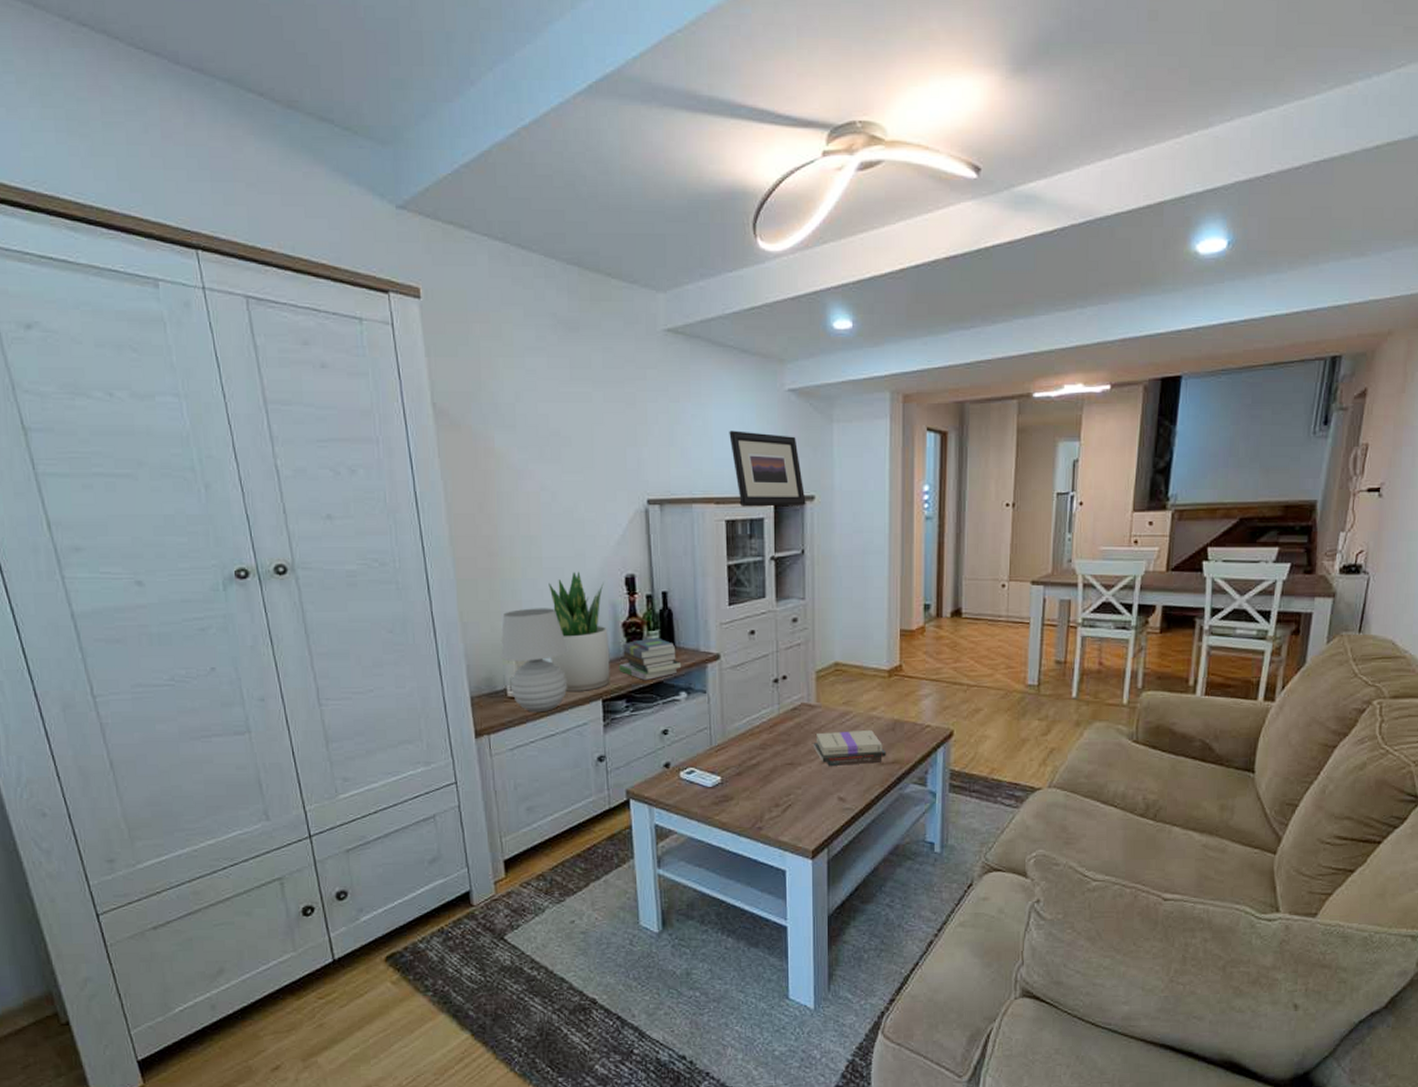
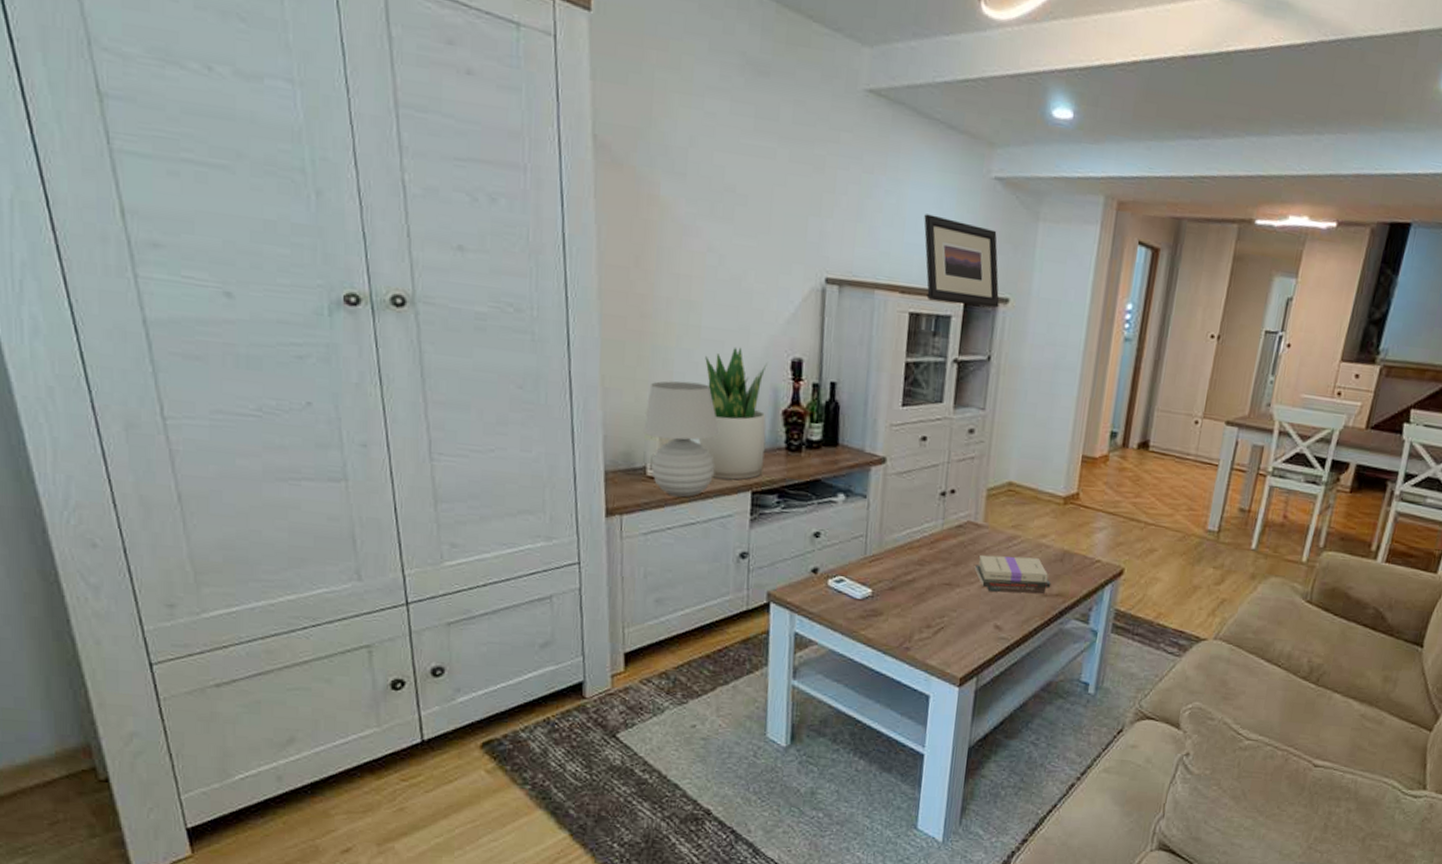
books: present [618,637,682,680] -> none [773,430,843,476]

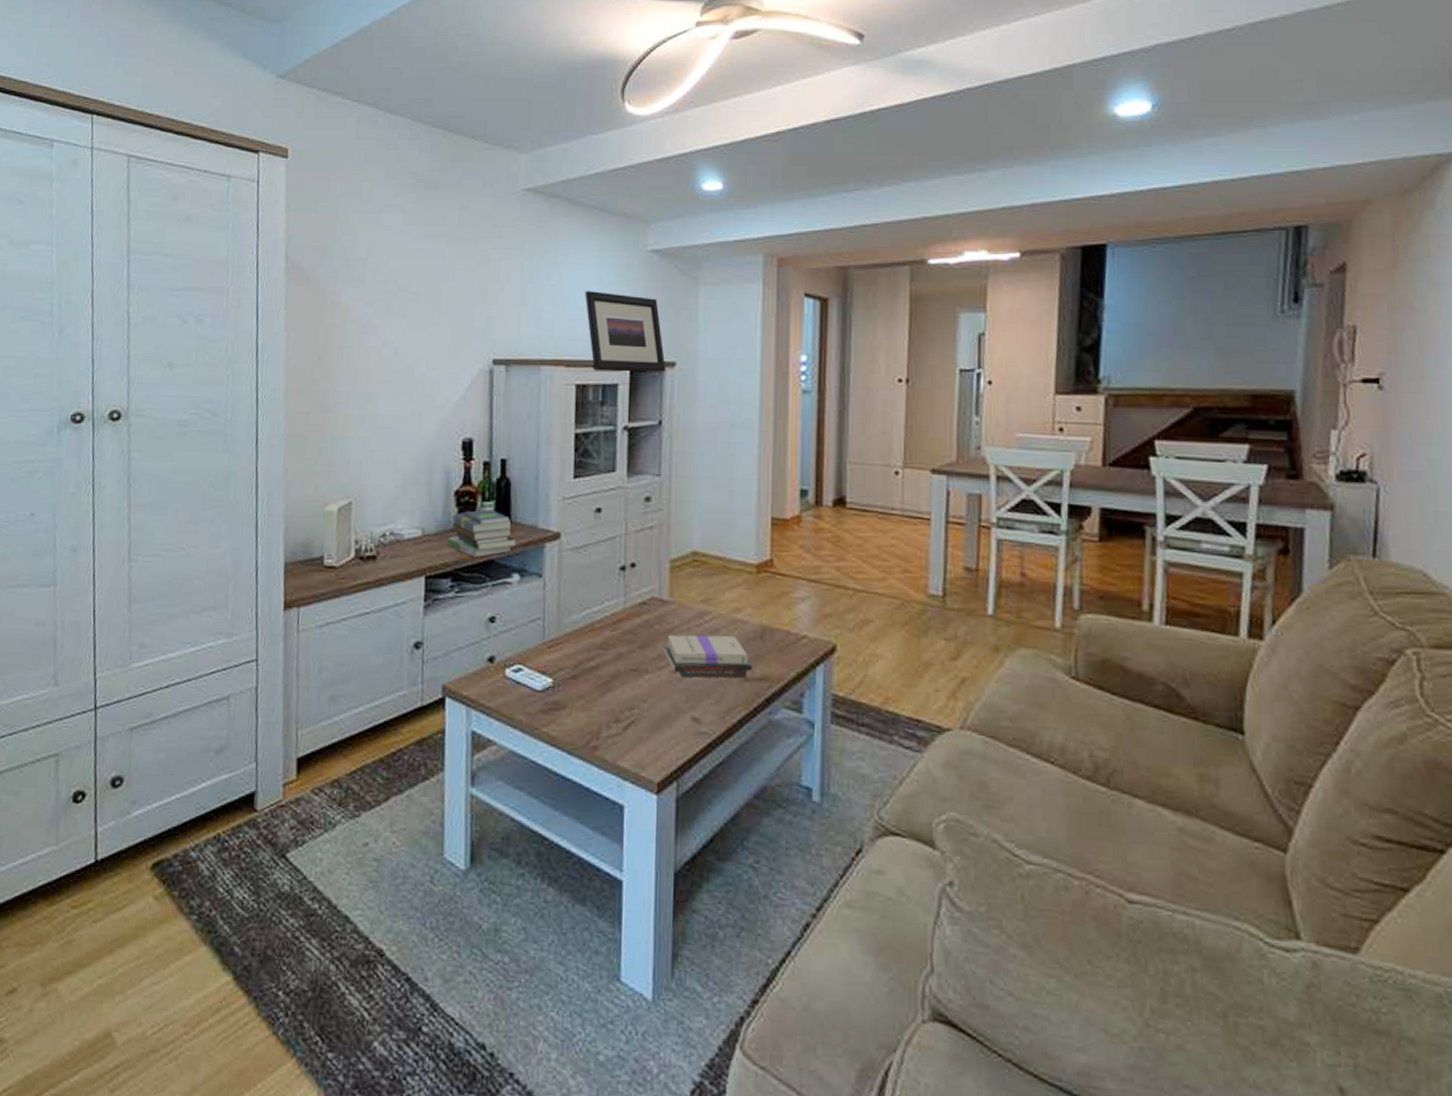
table lamp: present [643,381,720,498] -> none [322,469,394,586]
planter: present [699,347,767,480] -> none [374,432,439,565]
books: none [773,430,843,476] -> present [446,509,517,557]

